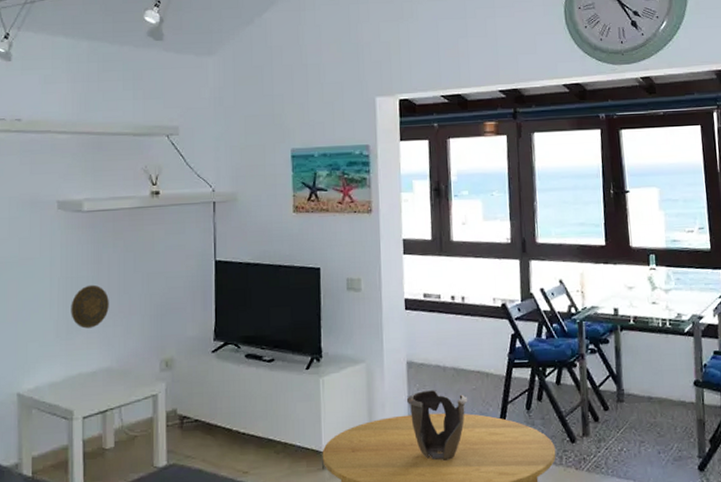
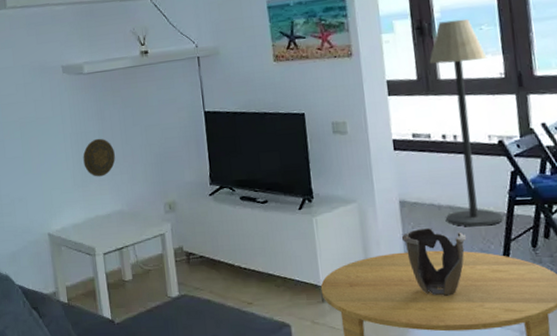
floor lamp: none [444,184,502,389] -> present [429,18,503,227]

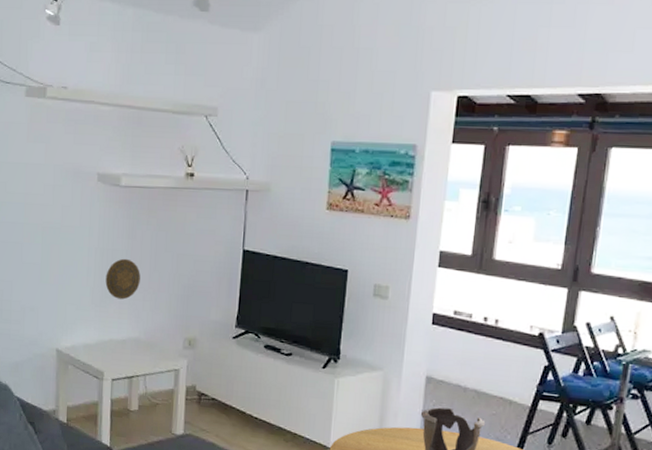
floor lamp: present [429,18,503,227] -> none [469,199,548,416]

